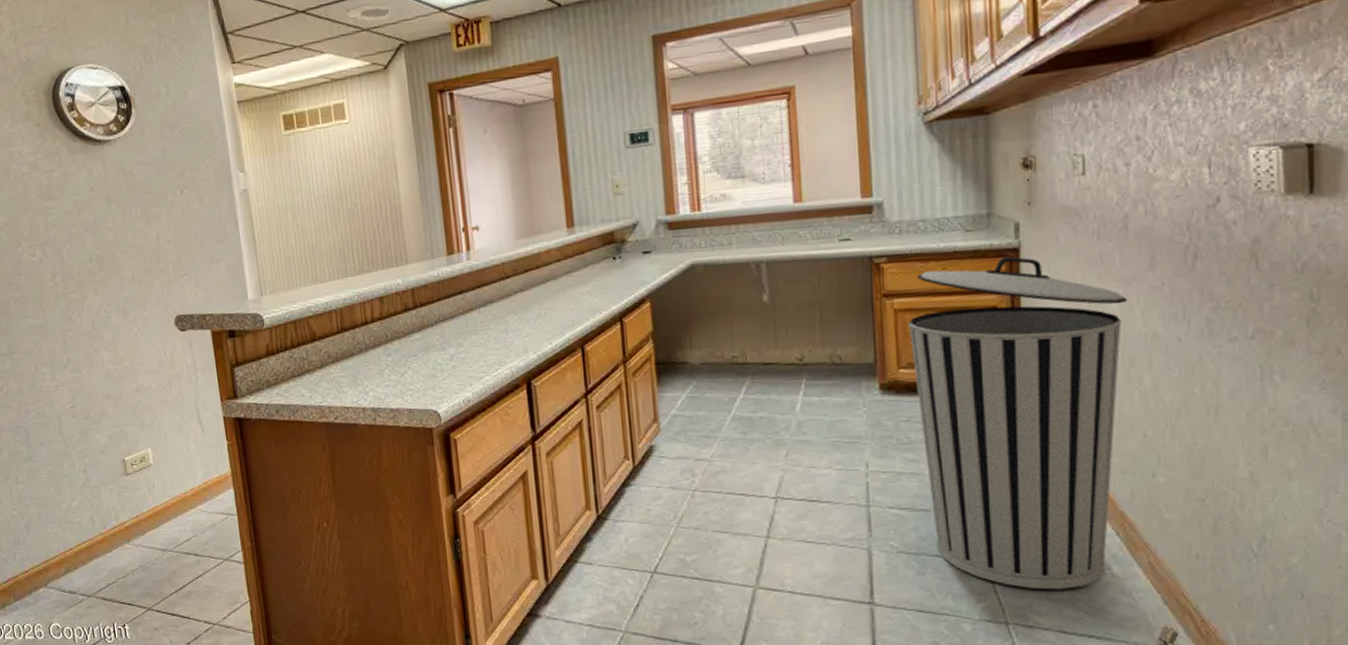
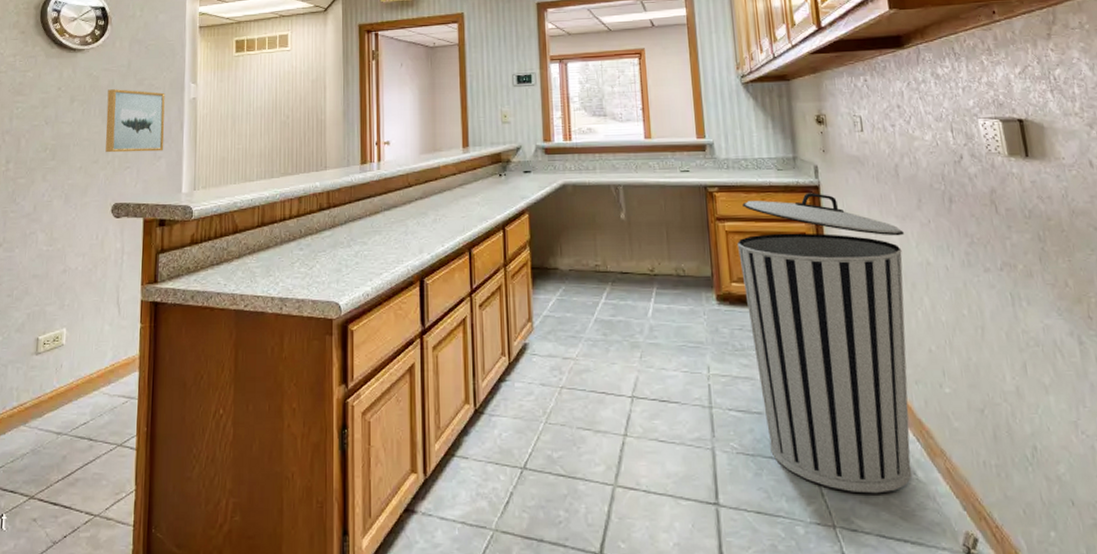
wall art: none [146,184,220,260] -> present [105,89,165,153]

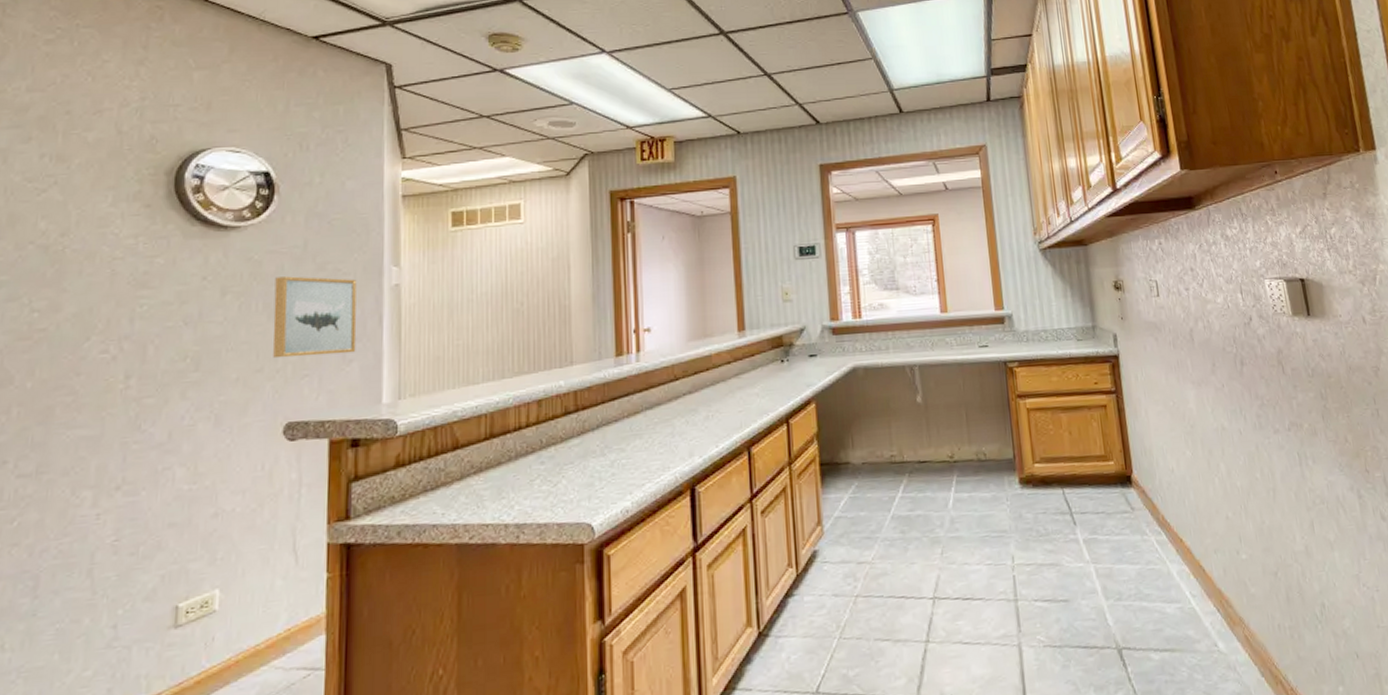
trash can: present [737,193,913,494] -> none [1039,362,1214,673]

